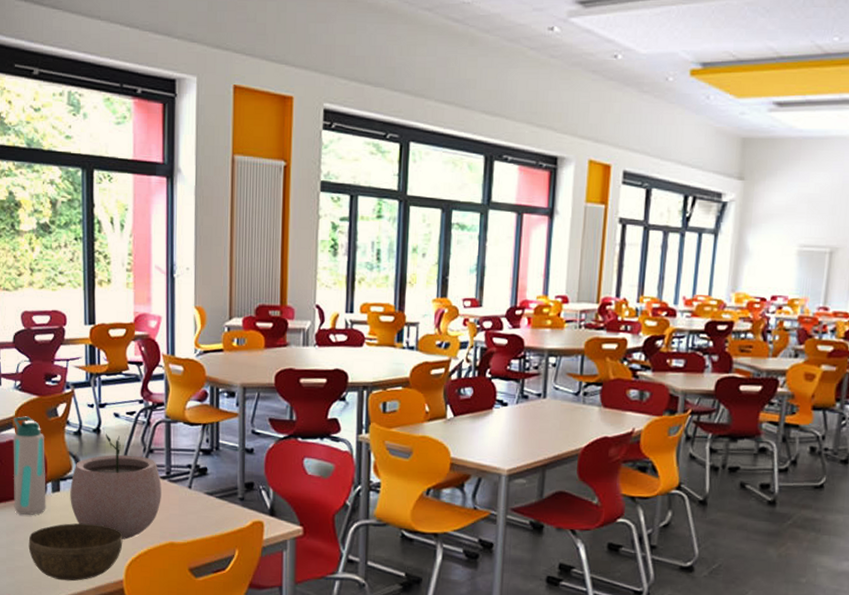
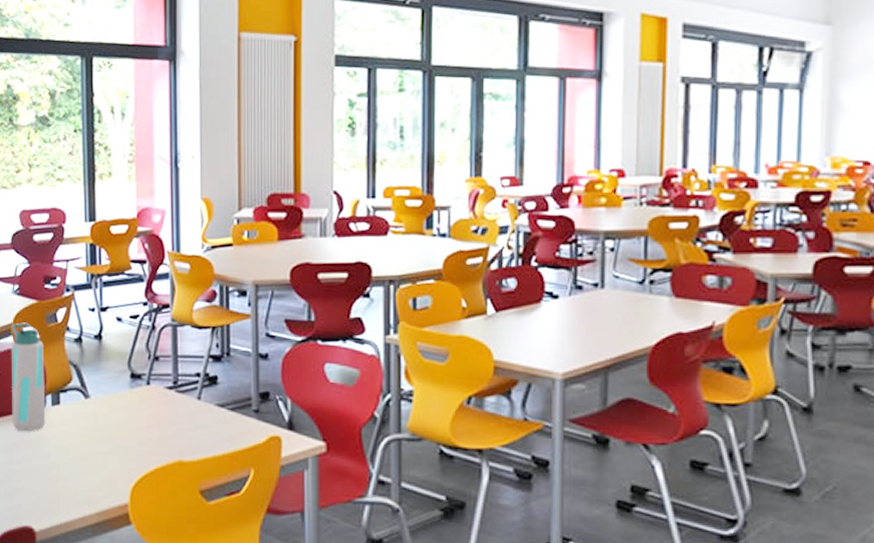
bowl: present [28,523,123,581] -> none [27,439,127,505]
plant pot: present [70,433,162,540] -> none [71,340,168,458]

